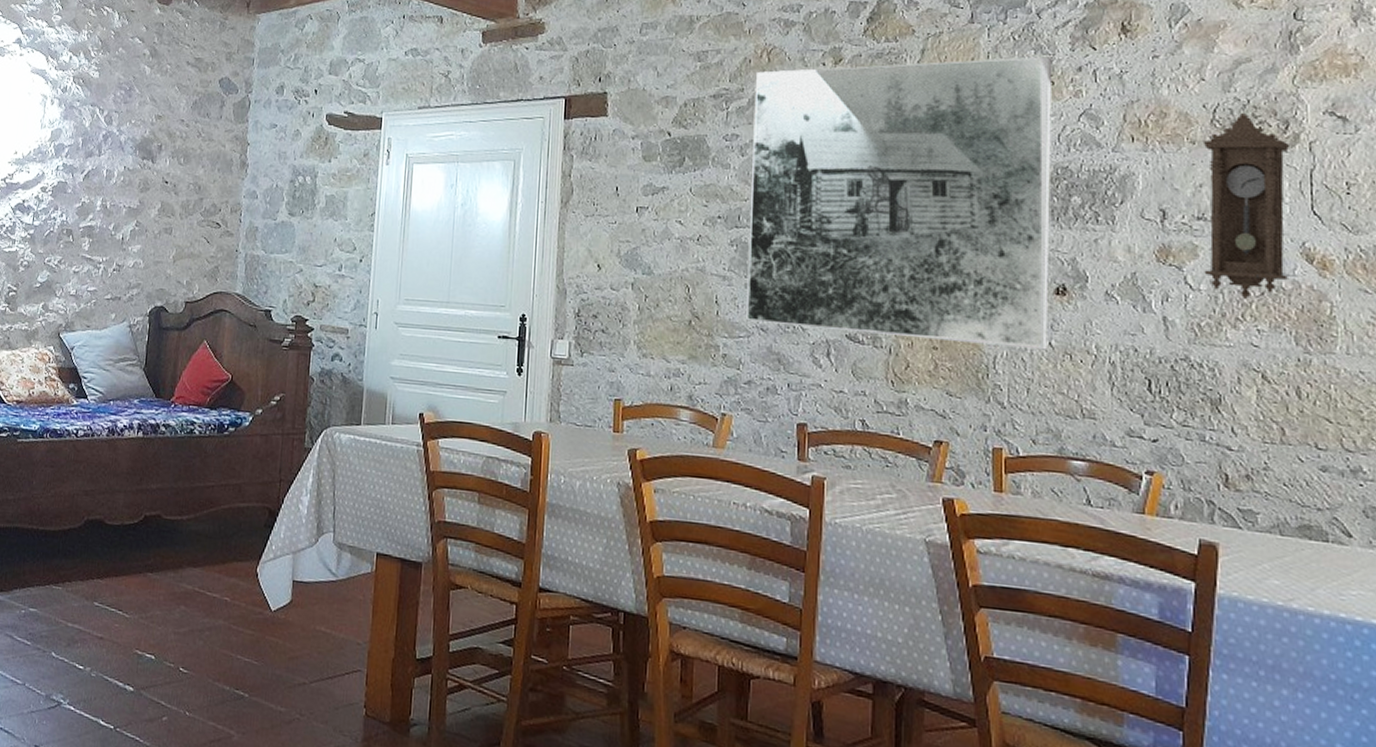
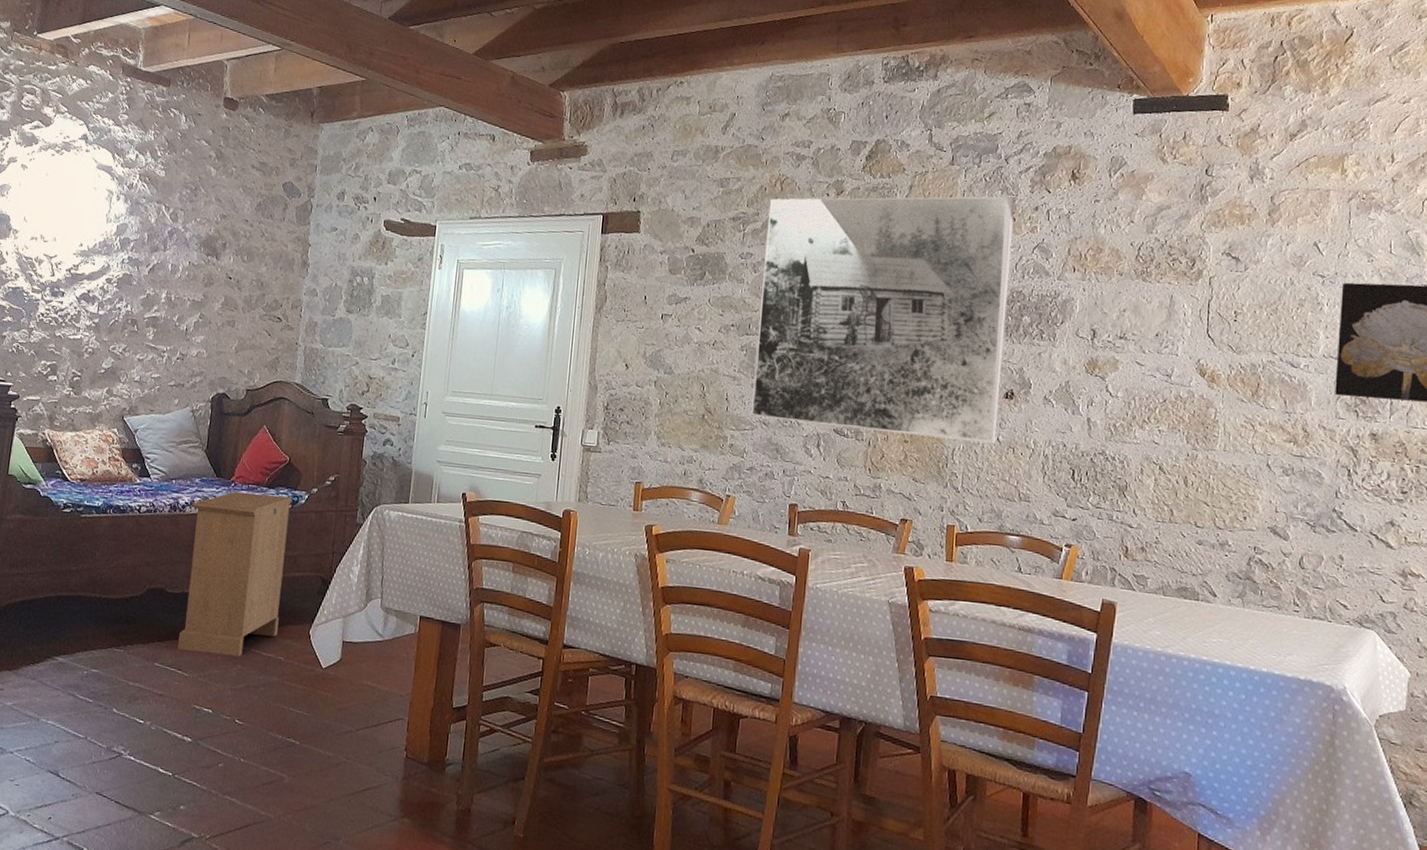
cabinet: none [118,413,236,597] -> present [178,491,292,657]
pendulum clock: present [1202,113,1291,300] -> none [1121,251,1195,406]

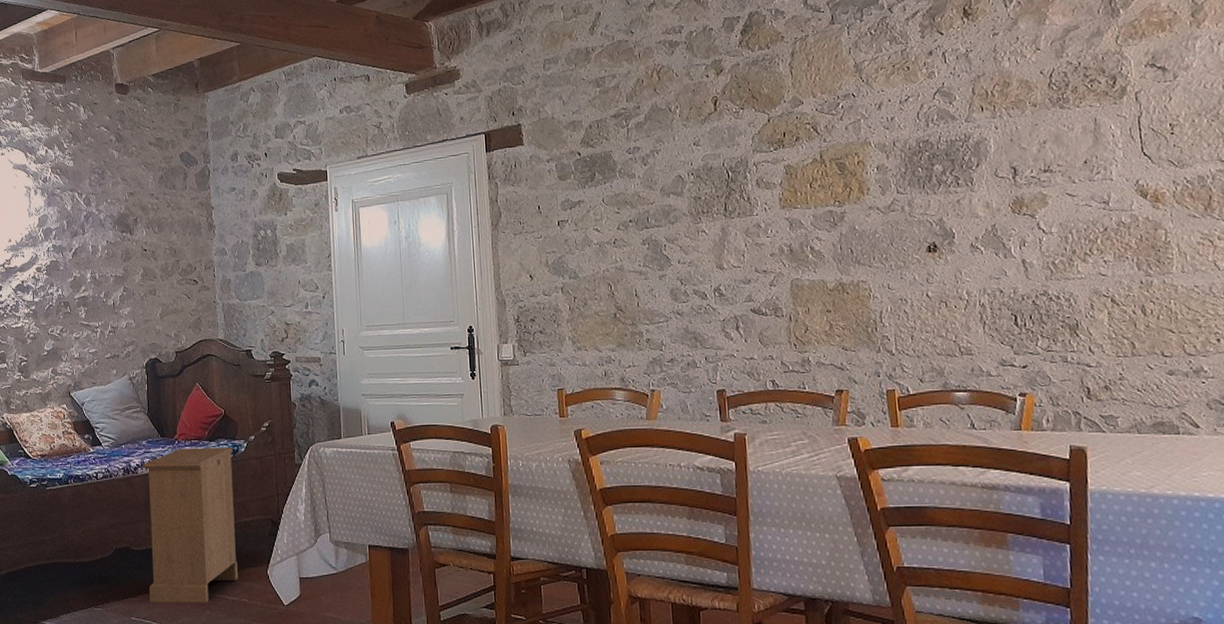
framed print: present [751,196,1015,445] -> none [649,46,925,308]

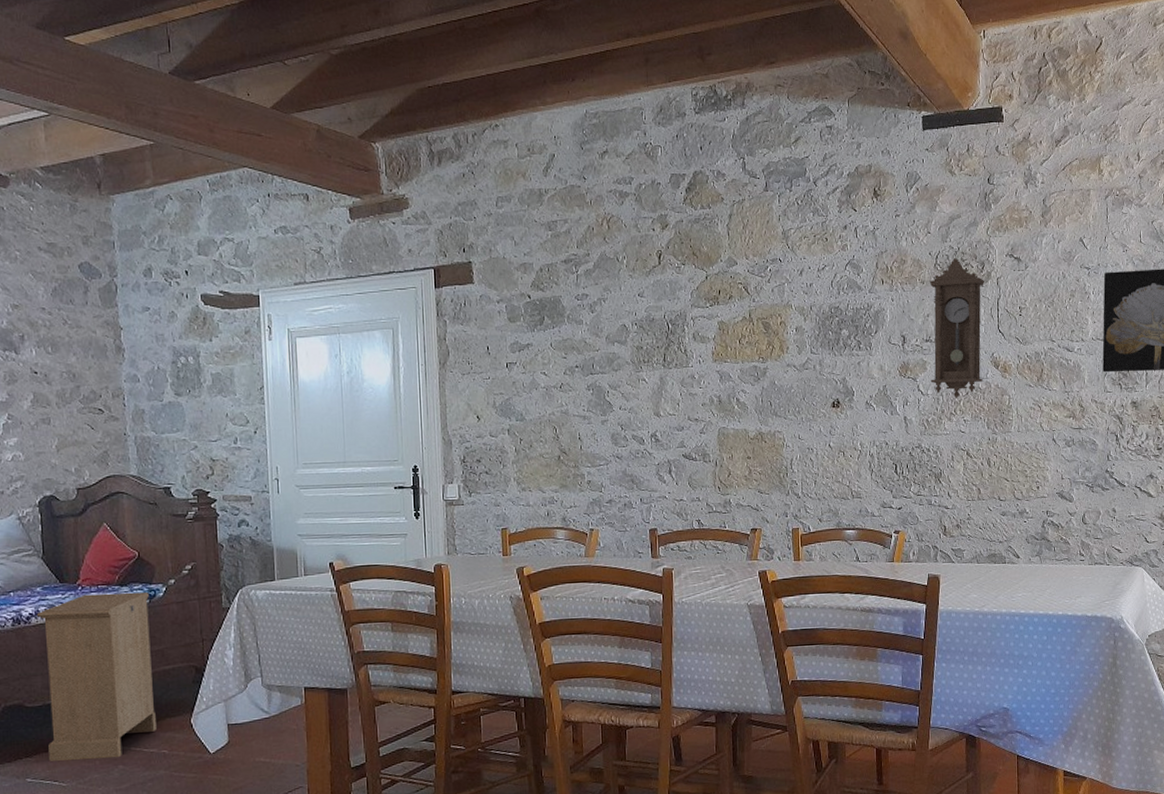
pendulum clock: none [1043,74,1127,237] -> present [929,258,985,399]

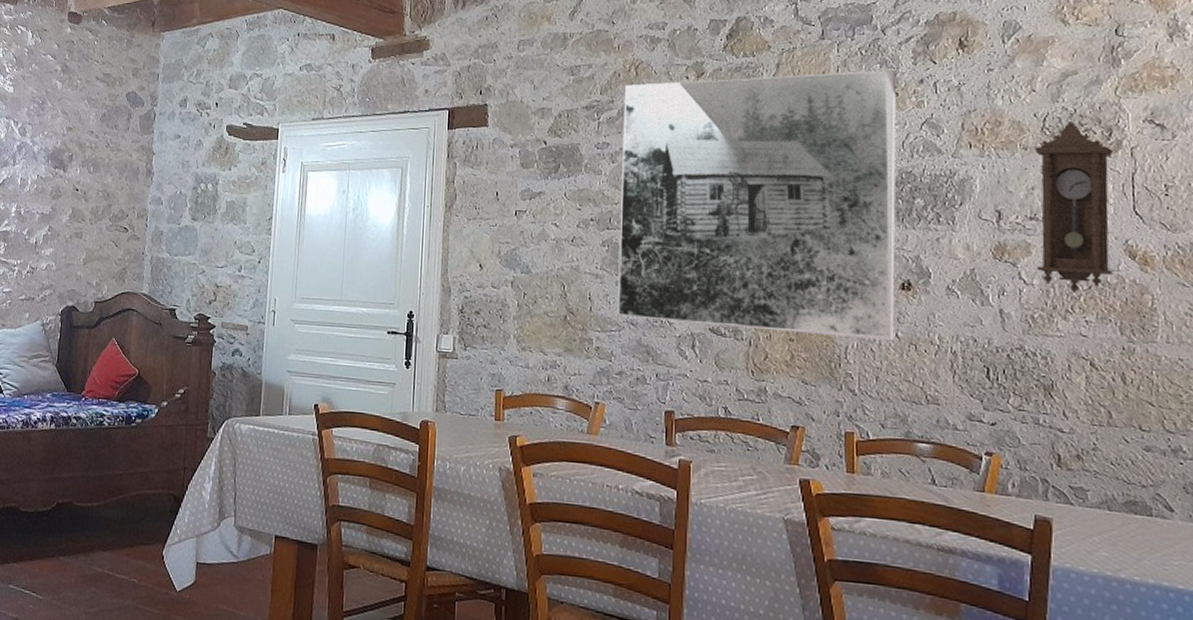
cabinet: present [36,592,156,762] -> none [32,406,142,579]
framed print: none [598,218,828,452] -> present [617,70,897,341]

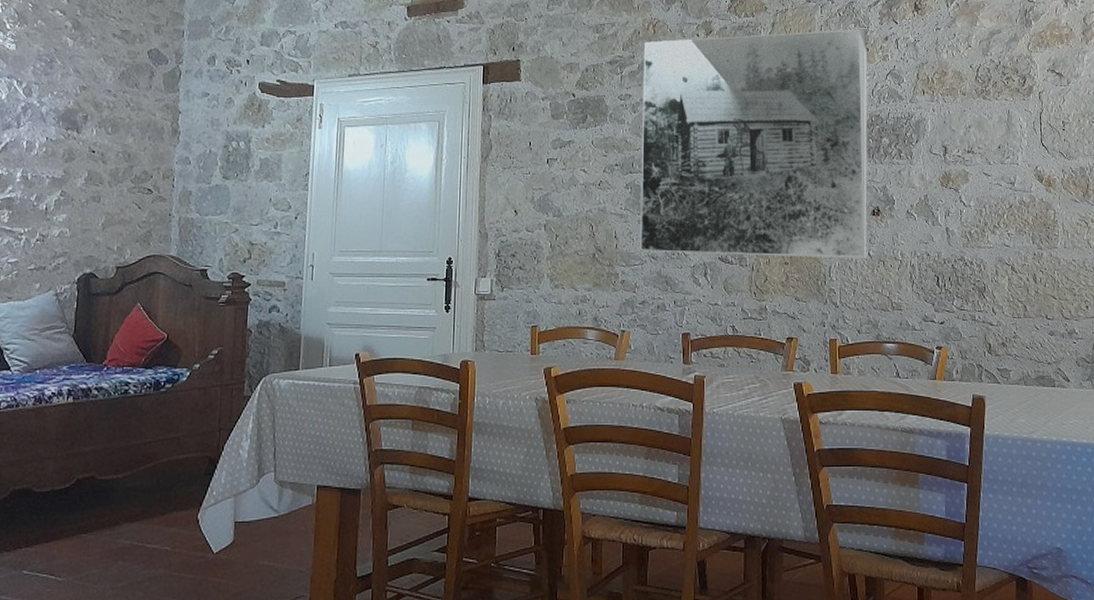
pendulum clock: present [1034,122,1114,294] -> none [970,72,1027,212]

